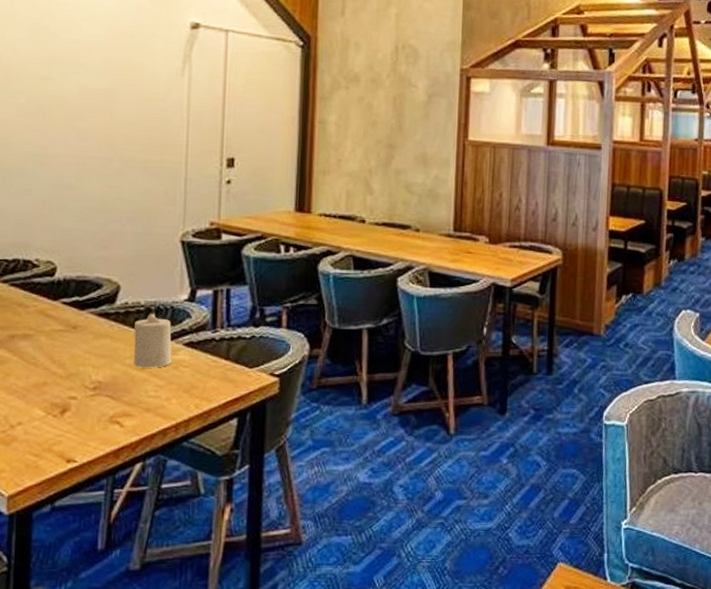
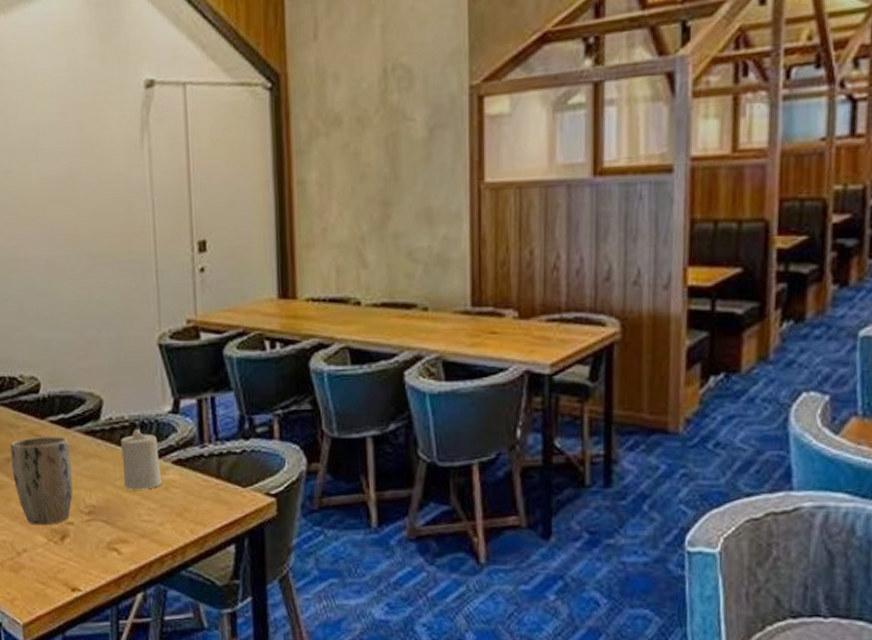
plant pot: none [15,316,81,400] -> present [10,437,73,526]

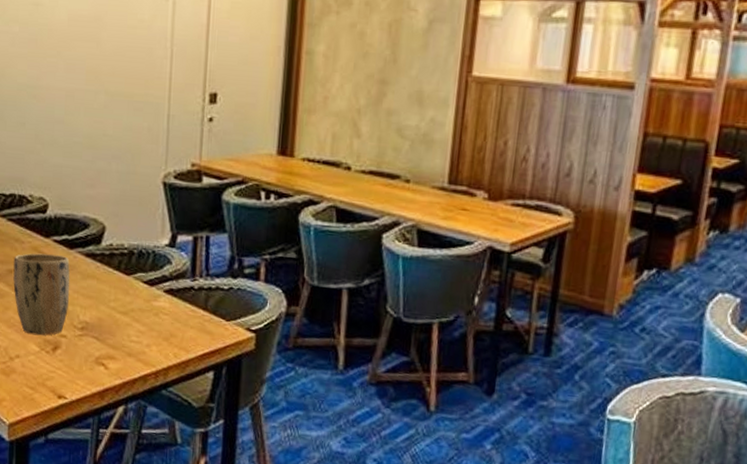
candle: present [121,428,162,490] -> none [117,256,153,313]

